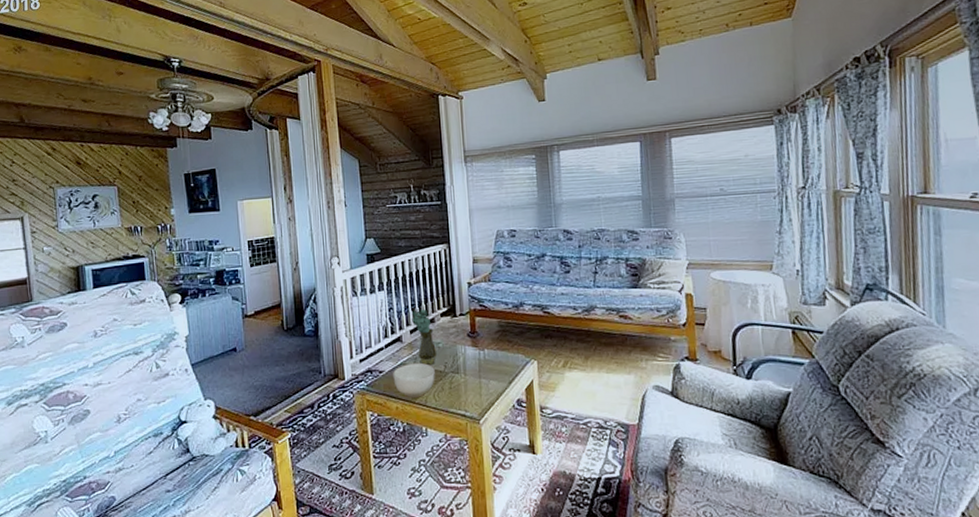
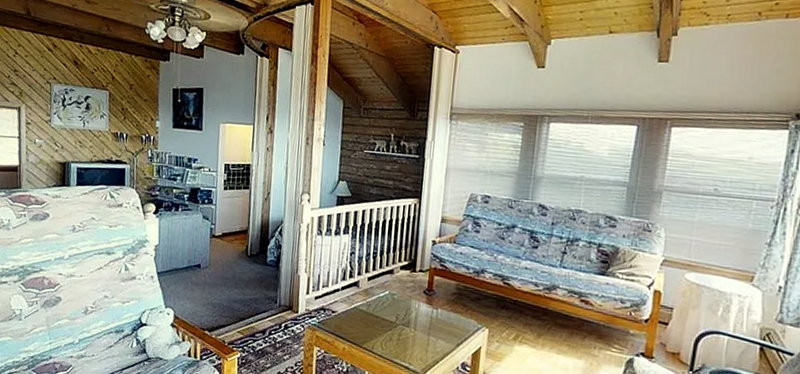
bowl: present [393,362,436,398] -> none [344,309,387,343]
vase: present [412,307,438,366] -> none [371,256,392,315]

